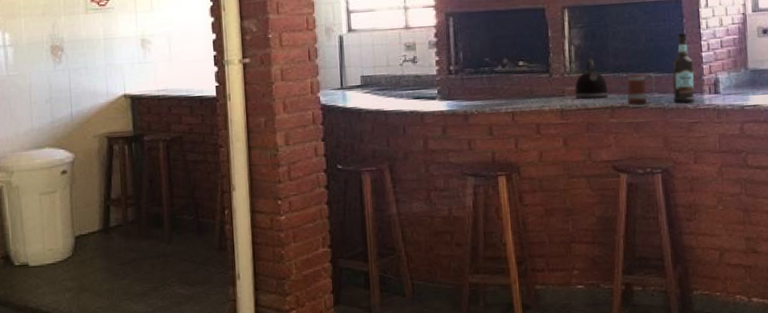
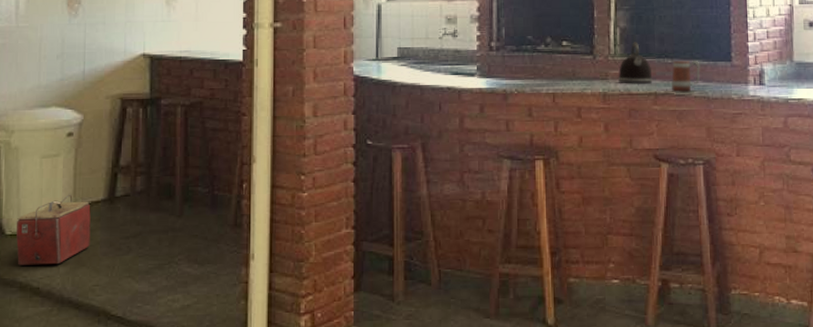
cooler: none [23,226,91,293] -> present [16,194,91,265]
root beer: present [672,33,695,105] -> none [717,22,740,95]

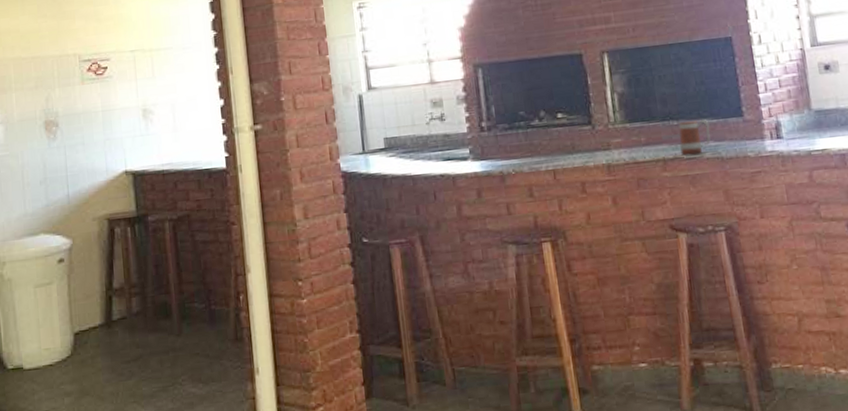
cooler: present [16,194,91,265] -> none [17,322,92,400]
kettle: present [617,42,653,85] -> none [621,106,660,153]

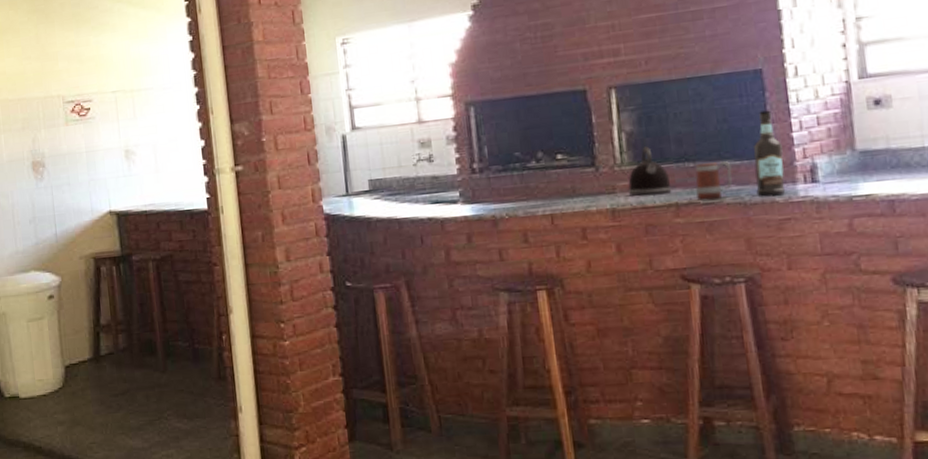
kettle: none [621,106,660,153] -> present [627,146,672,198]
root beer: none [727,73,756,153] -> present [753,110,786,198]

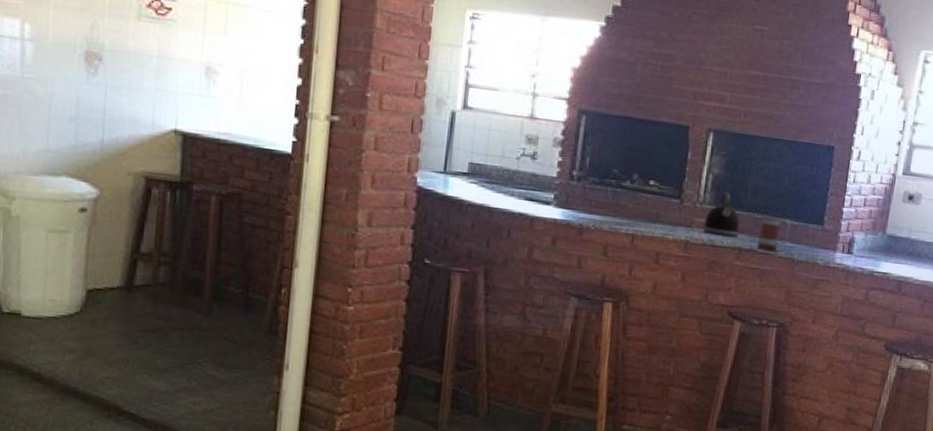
root beer: present [753,110,786,198] -> none [804,183,833,260]

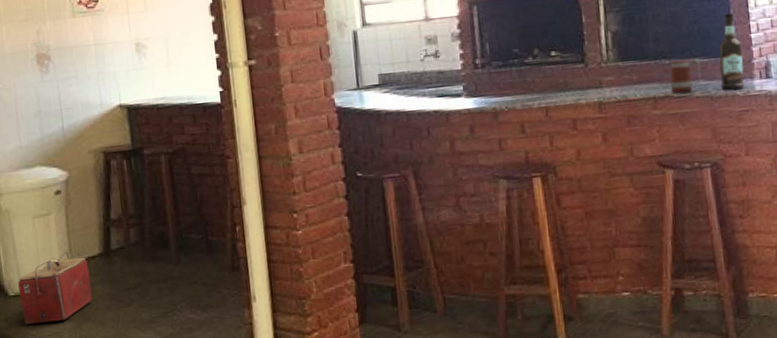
cooler: none [14,276,105,351] -> present [18,251,93,325]
kettle: present [702,191,740,238] -> none [612,44,651,91]
root beer: none [804,183,833,260] -> present [718,13,745,92]

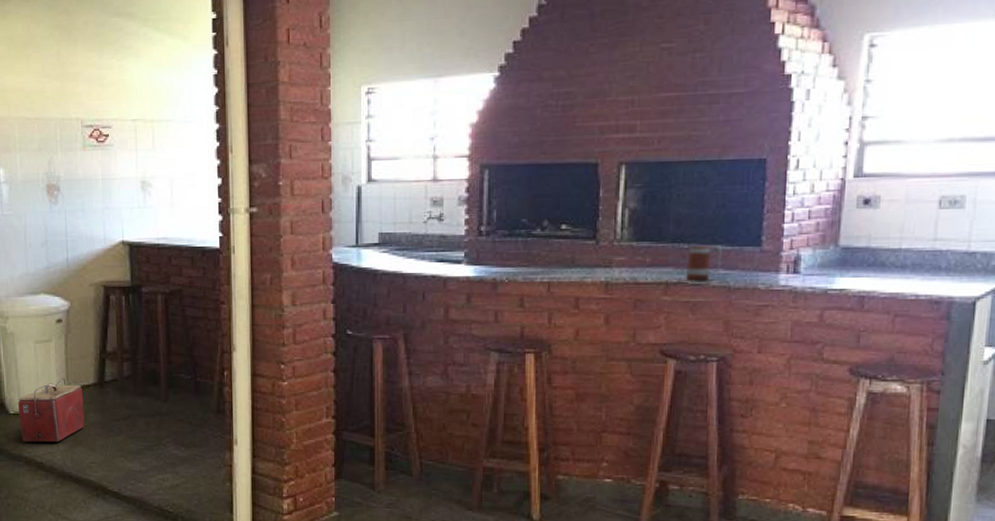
root beer: present [718,13,745,92] -> none [741,200,772,284]

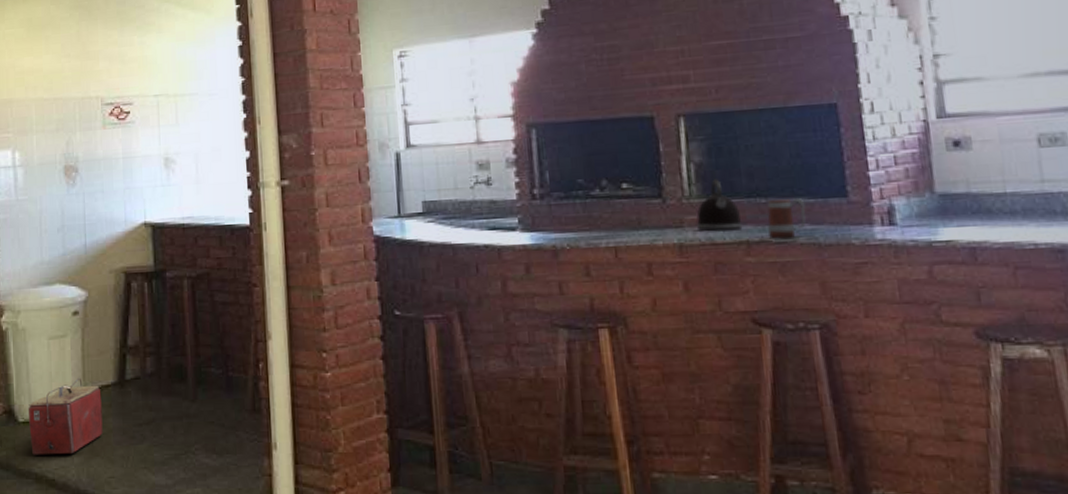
kettle: none [623,224,664,274] -> present [696,179,743,233]

